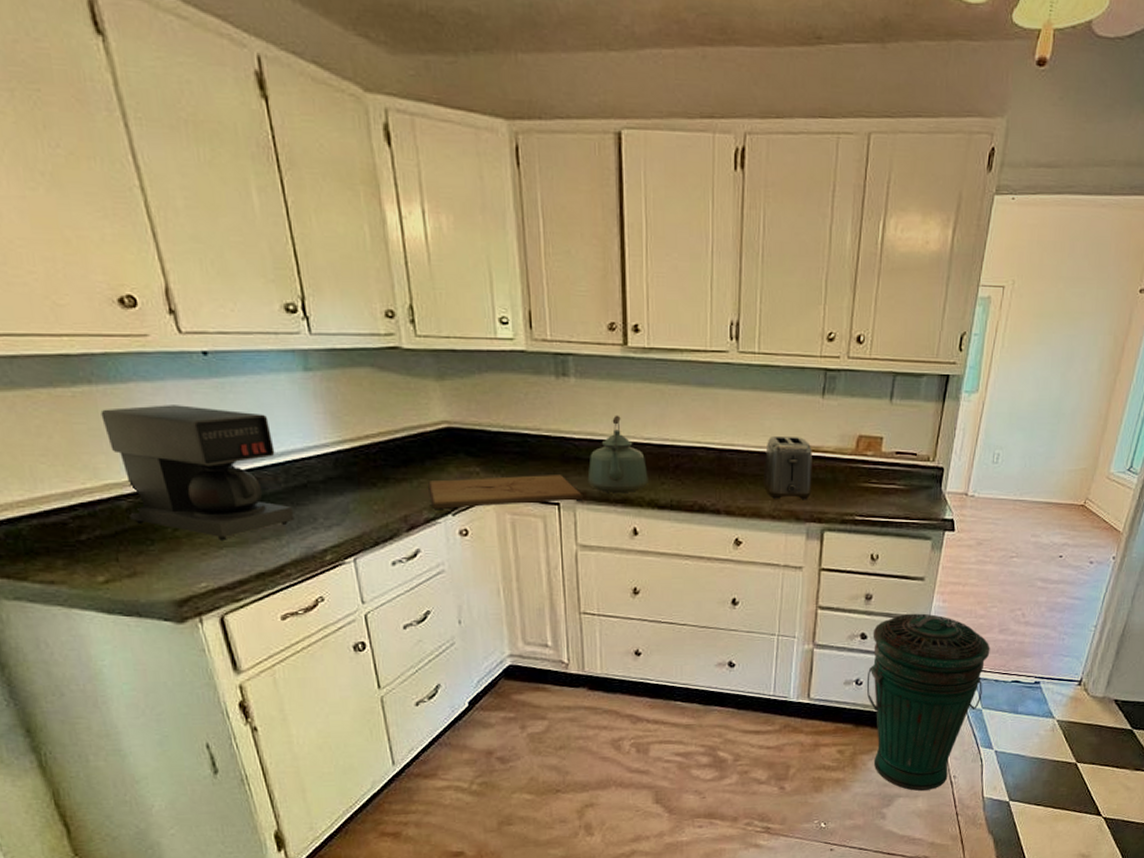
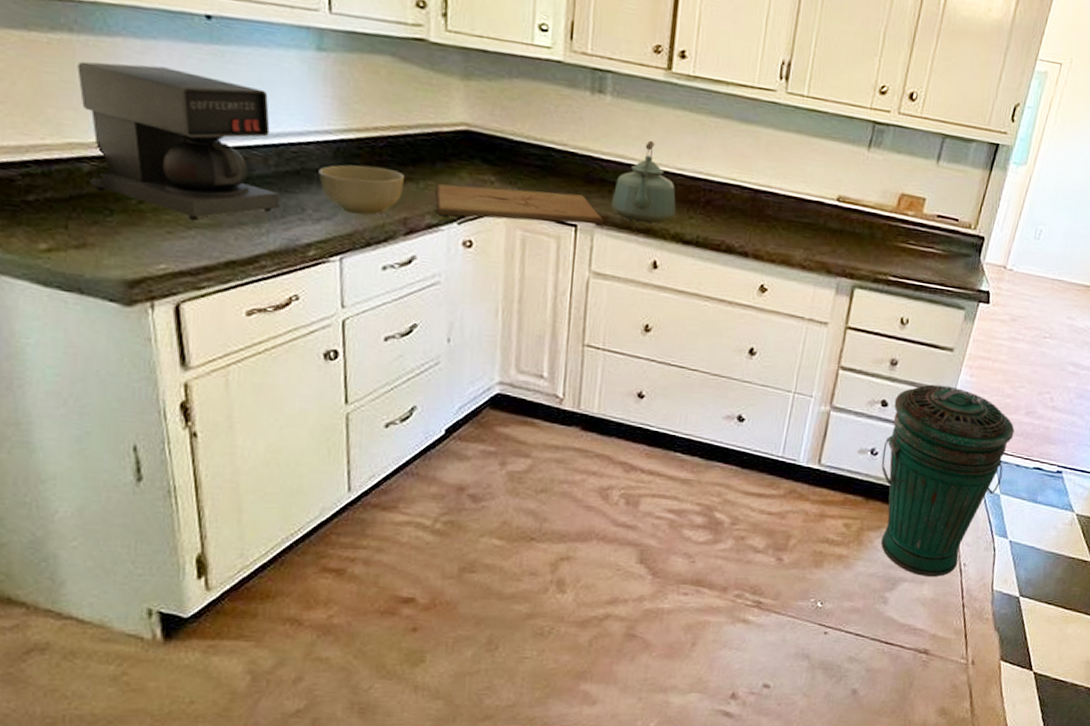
bowl: none [323,472,400,517] -> present [318,164,406,215]
toaster: present [763,435,812,499] -> none [796,182,852,252]

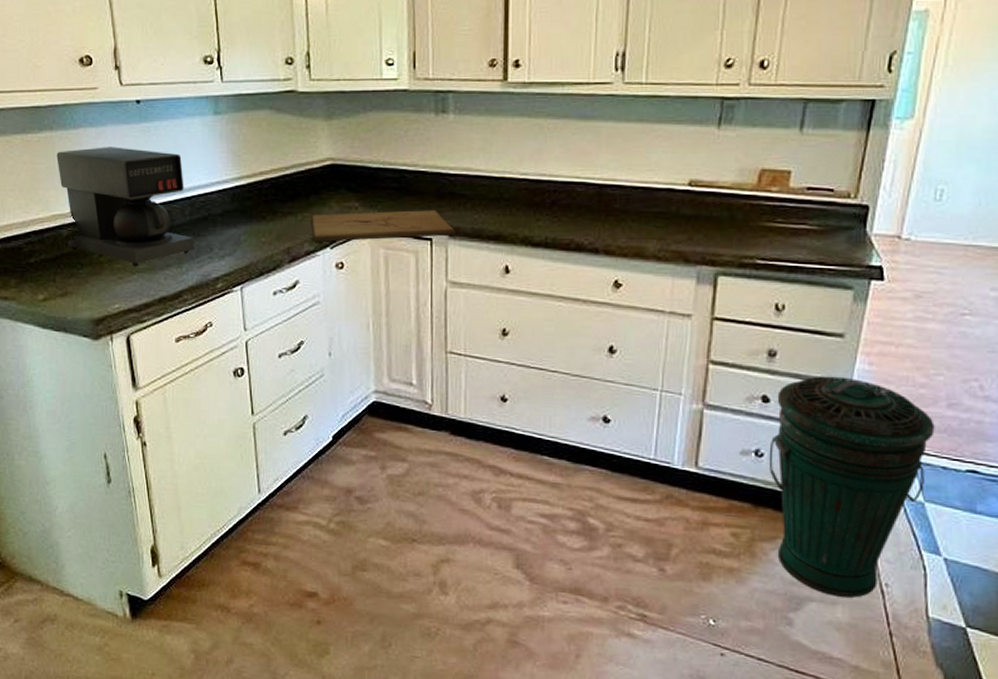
bowl: present [318,164,406,215] -> none [221,206,286,248]
kettle: present [610,140,677,223] -> none [461,150,523,229]

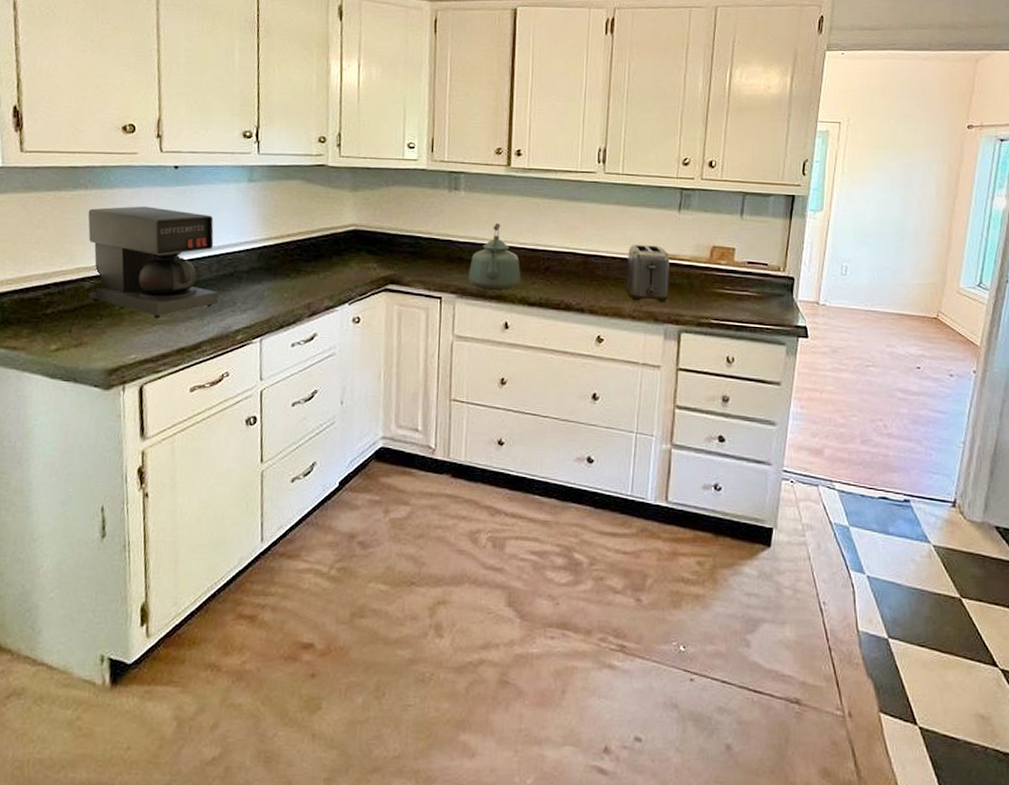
cutting board: present [311,210,455,242] -> none [332,272,462,299]
kettle: none [461,150,523,229] -> present [468,223,521,290]
toaster: none [647,169,705,239] -> present [624,244,670,302]
trash can: present [768,376,935,598] -> none [725,418,853,617]

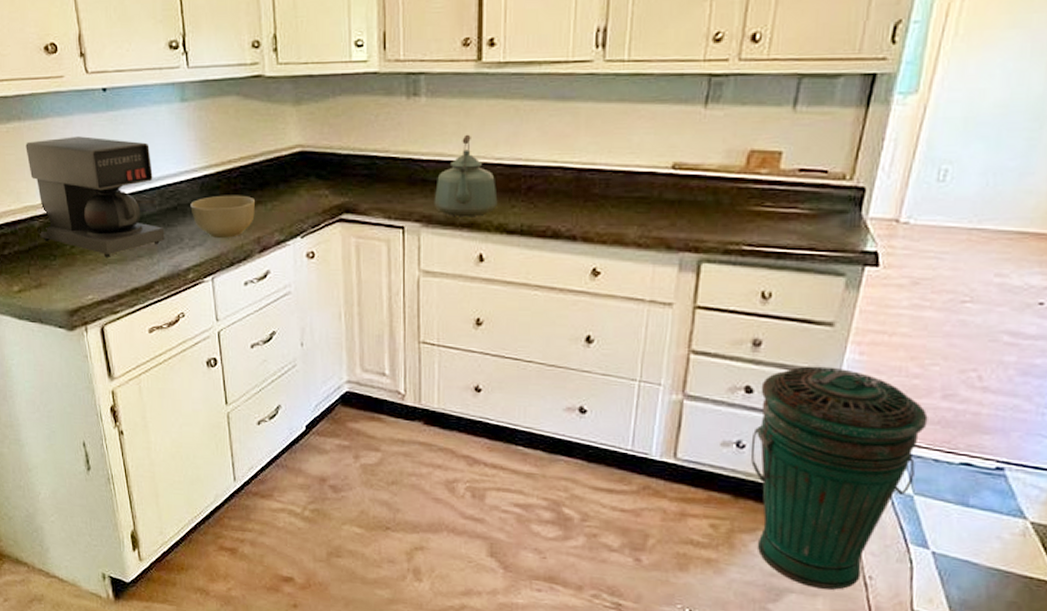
bowl: none [246,264,310,303] -> present [190,195,256,238]
toaster: present [624,244,670,302] -> none [627,152,690,225]
trash can: none [725,418,853,617] -> present [750,366,928,590]

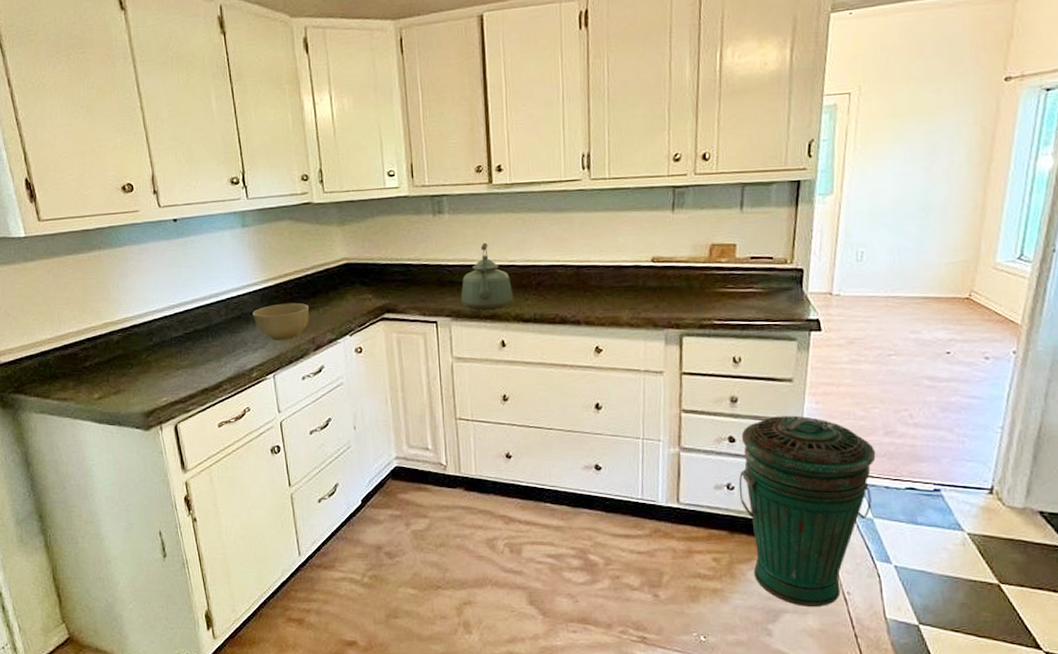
coffee maker: present [25,136,165,257] -> none [105,260,231,363]

